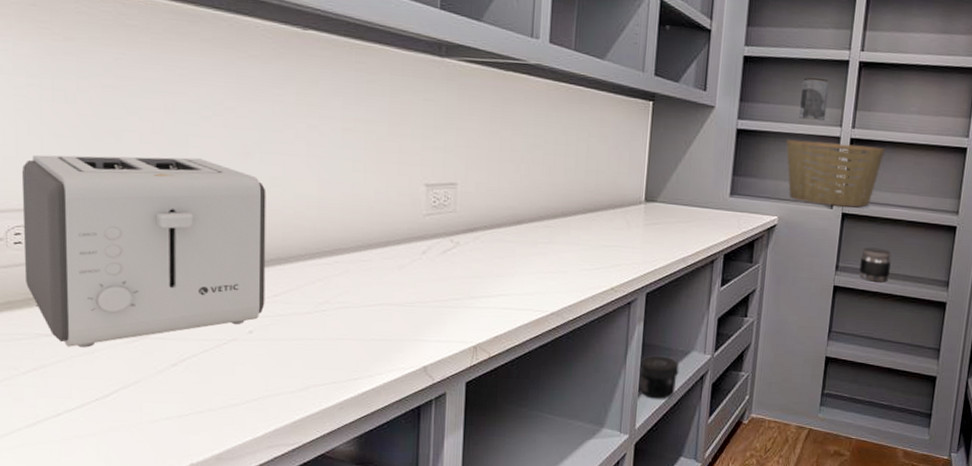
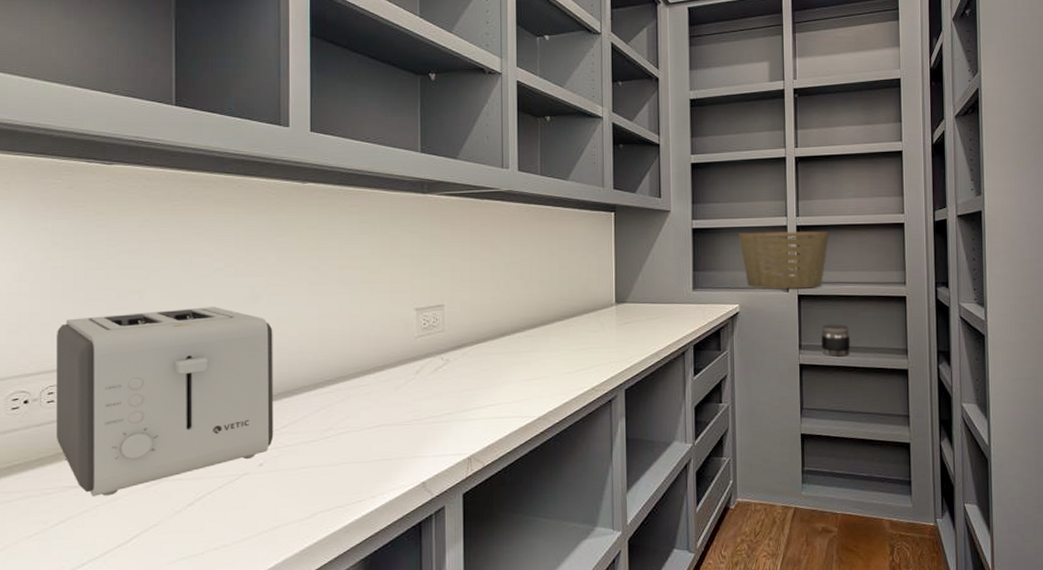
jar: present [639,355,679,399] -> none [625,448,663,492]
jar: present [799,77,830,121] -> none [747,176,771,214]

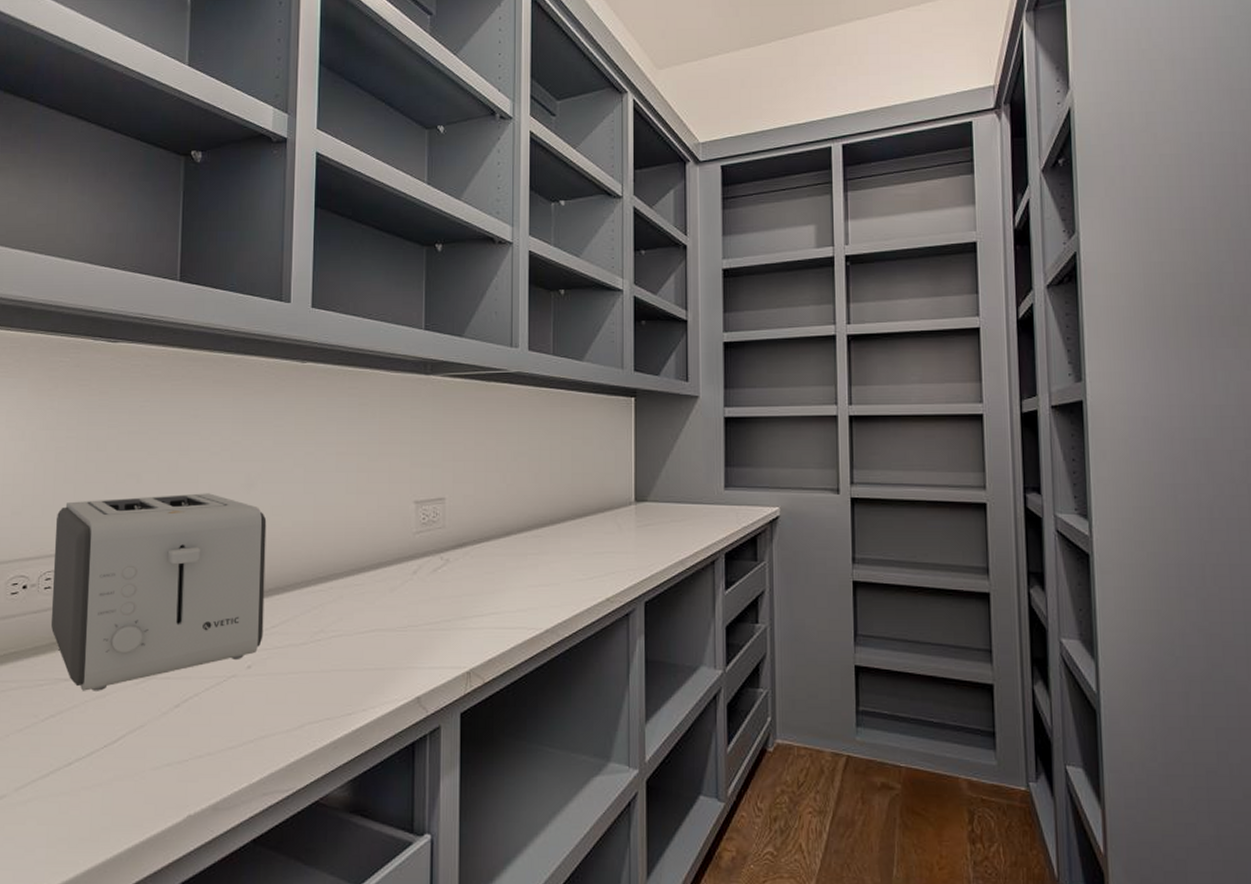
basket: present [738,231,830,290] -> none [779,422,890,490]
jar: present [821,324,850,357] -> none [880,534,916,574]

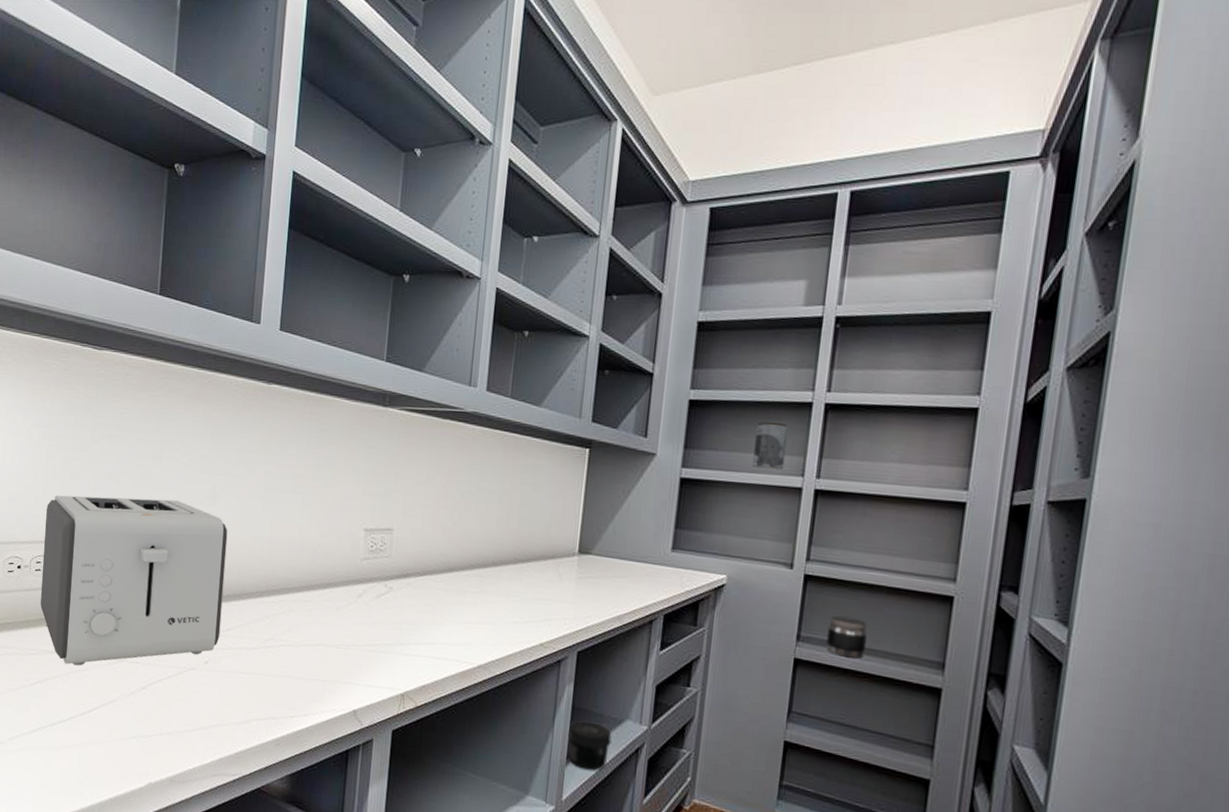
jar: none [643,673,688,725] -> present [567,721,612,771]
jar: none [789,357,819,401] -> present [752,422,789,470]
jar: none [880,534,916,574] -> present [826,615,867,659]

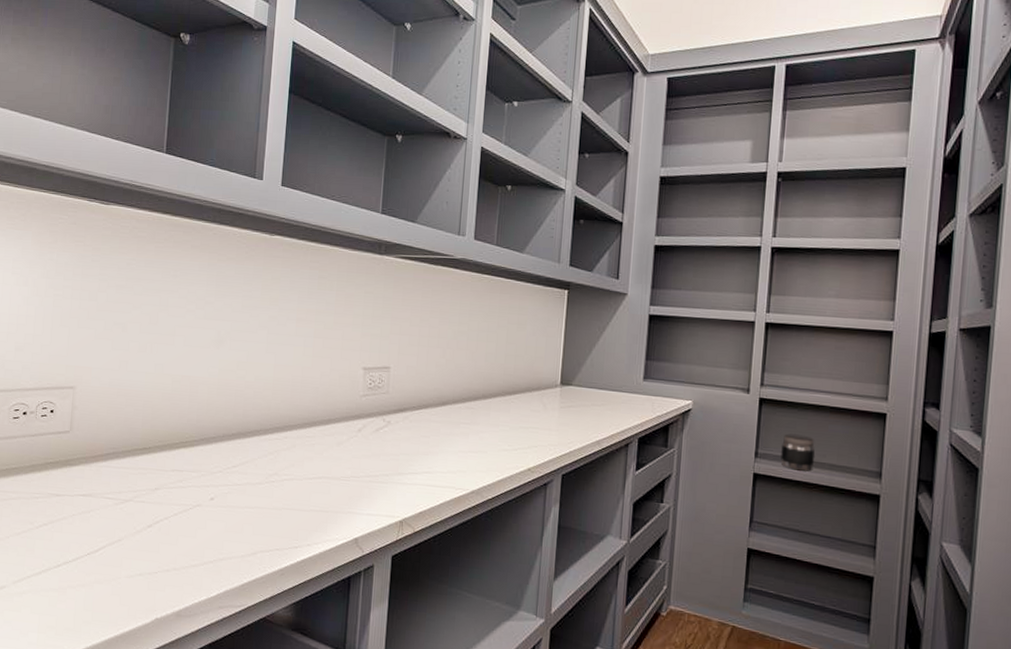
toaster: present [40,495,228,666] -> none [46,343,233,508]
jar: present [567,721,612,771] -> none [554,538,595,584]
jar: present [752,422,789,470] -> none [711,264,741,306]

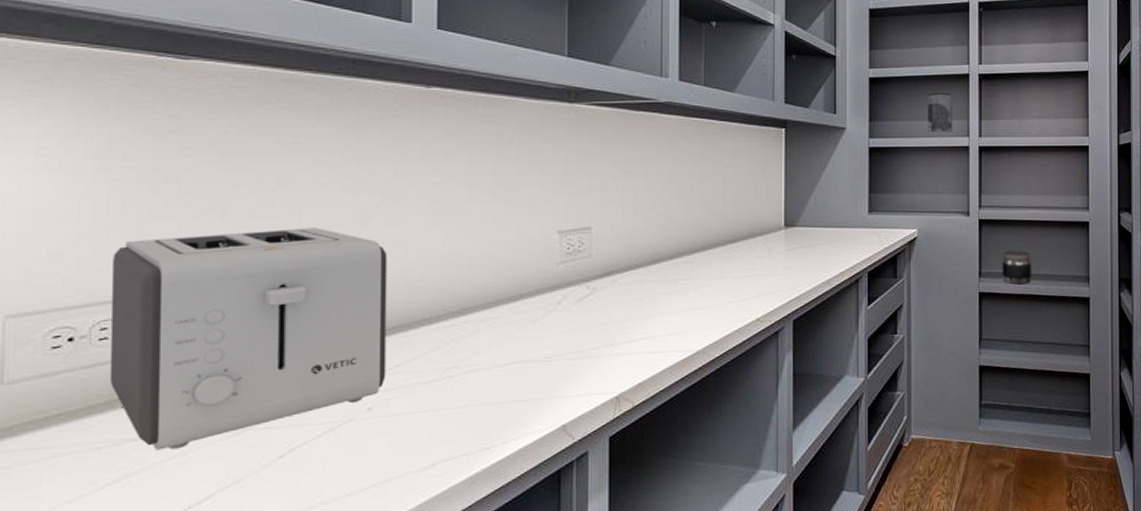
toaster: none [46,343,233,508] -> present [109,227,388,450]
jar: none [711,264,741,306] -> present [928,93,953,133]

